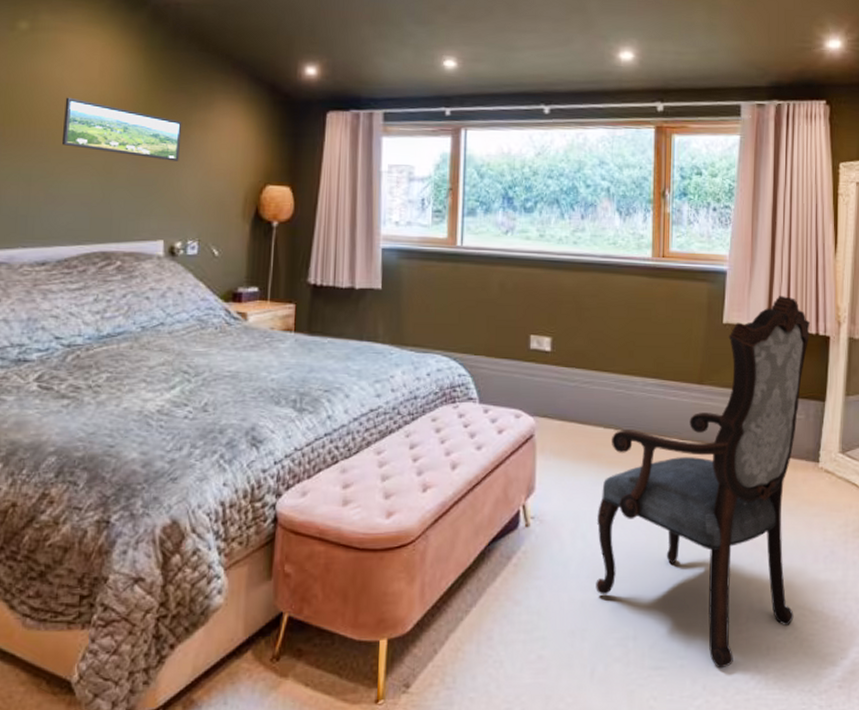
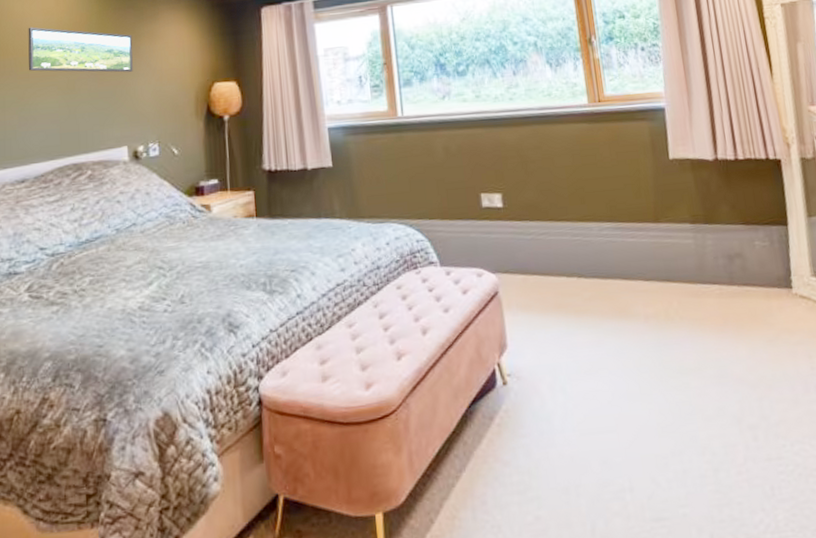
armchair: present [595,296,811,669] -> none [573,125,794,515]

